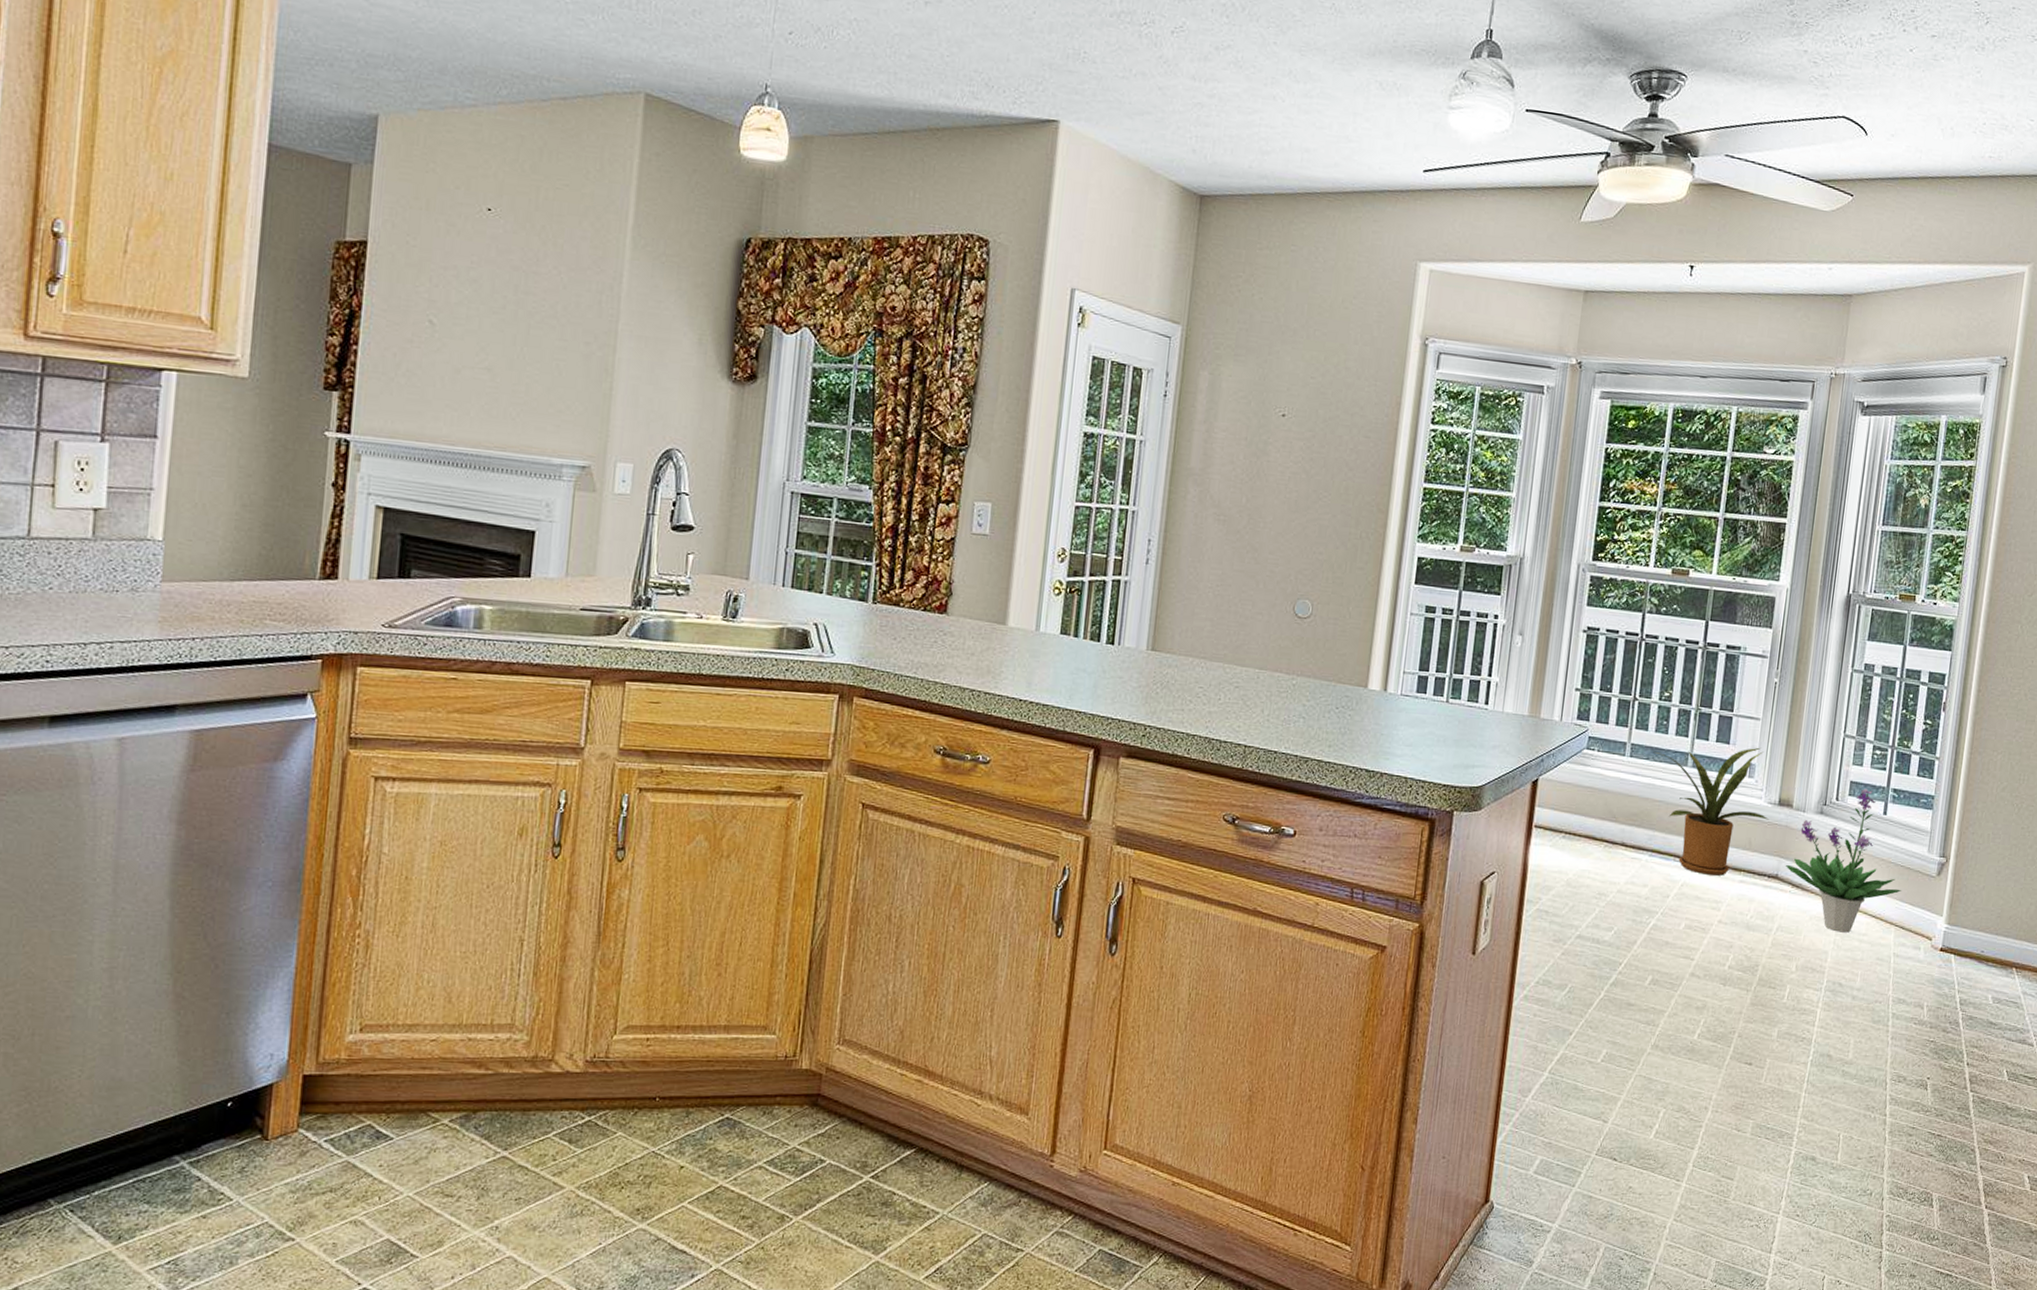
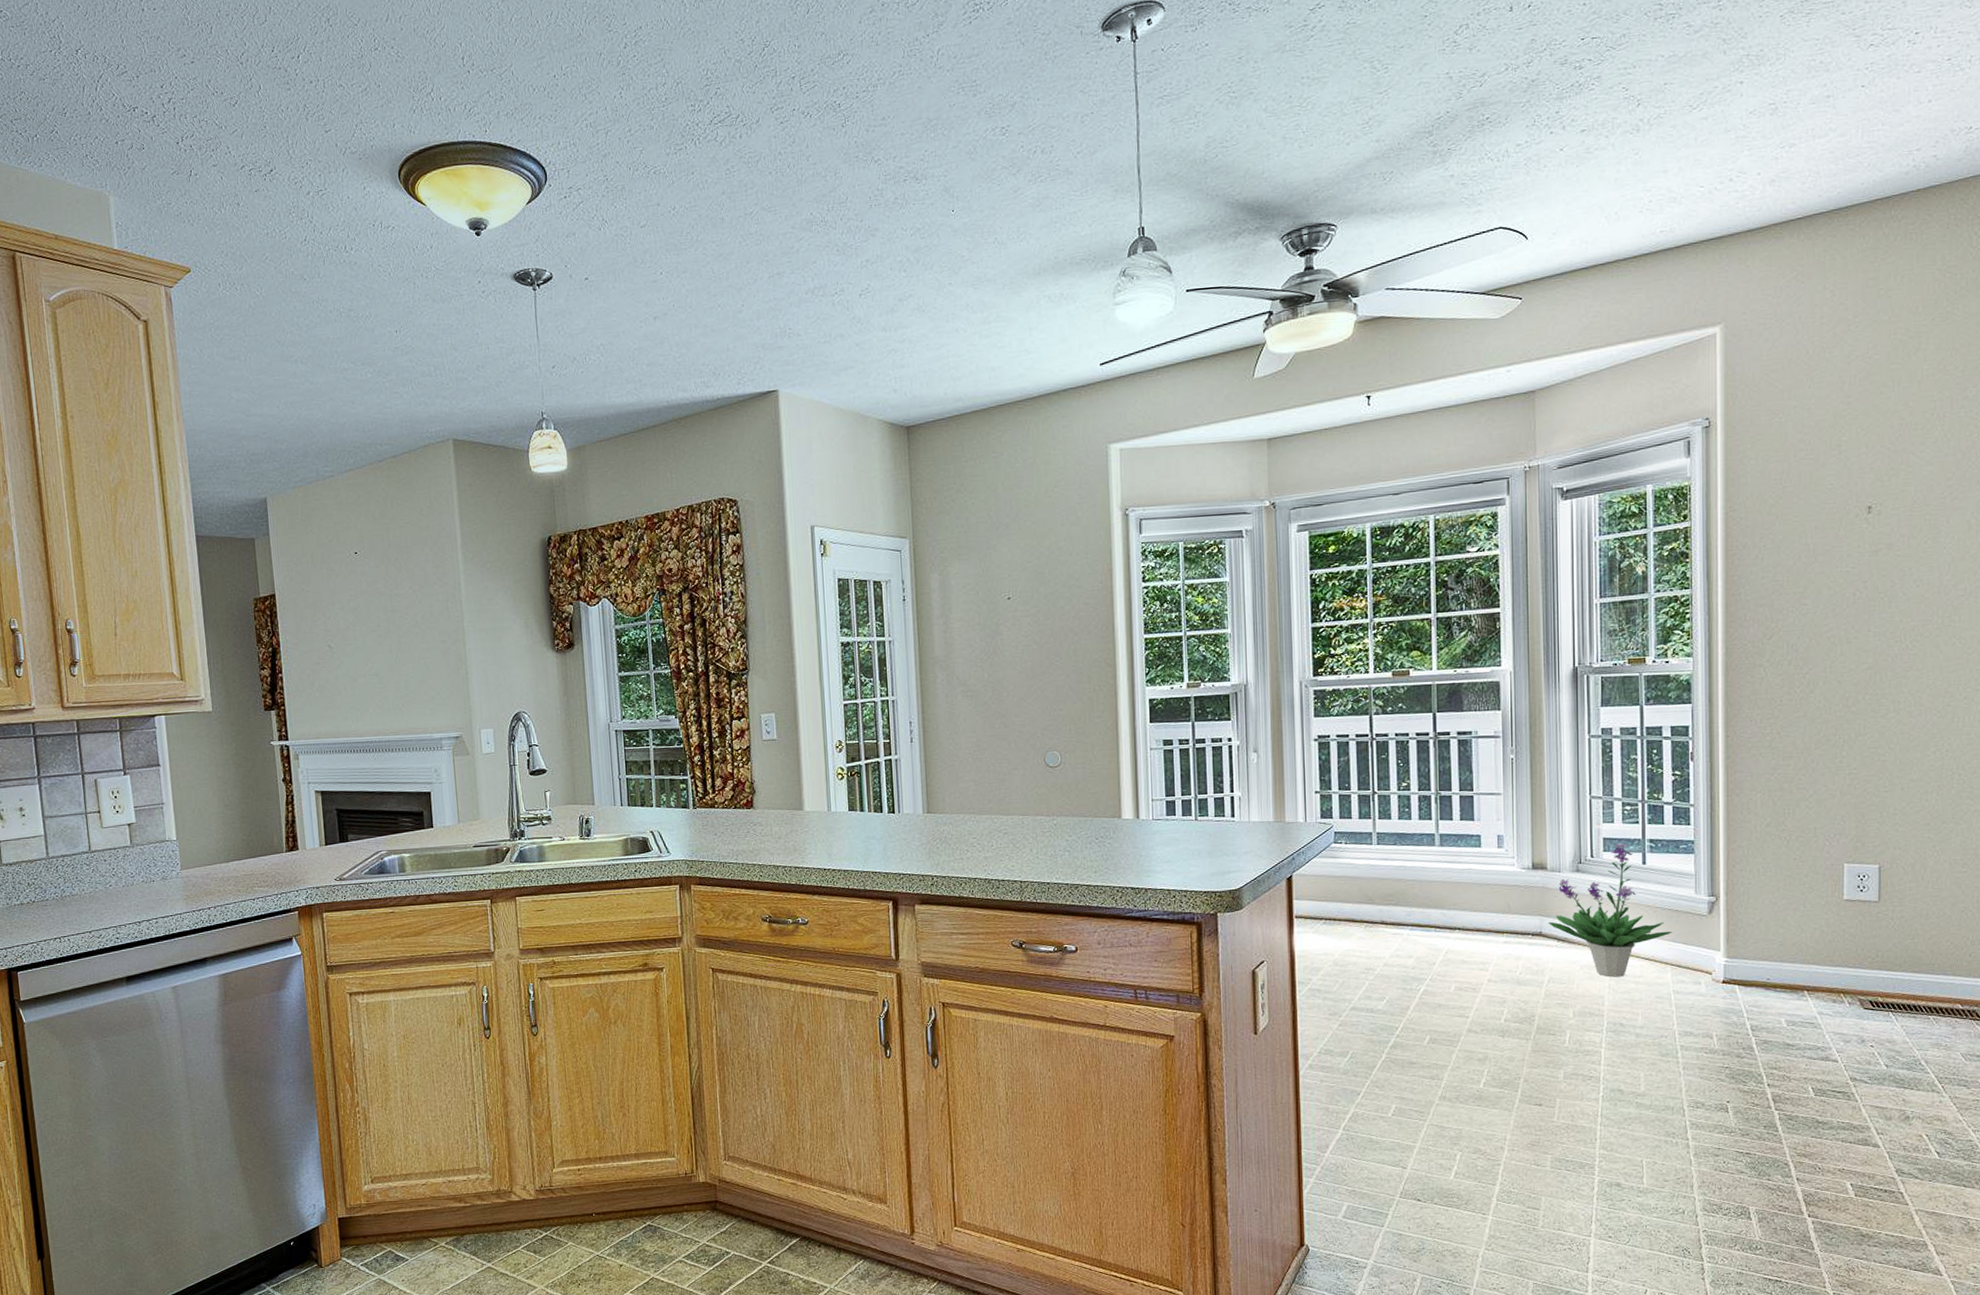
house plant: present [1653,747,1769,876] -> none [1399,819,1525,940]

